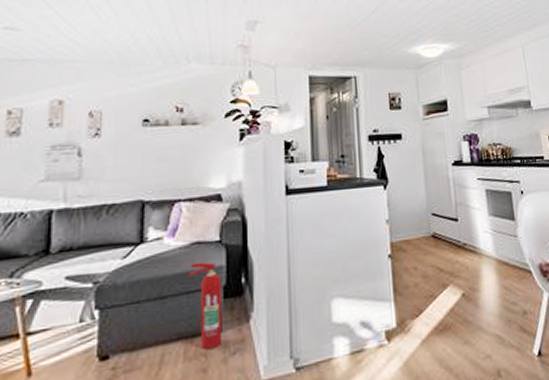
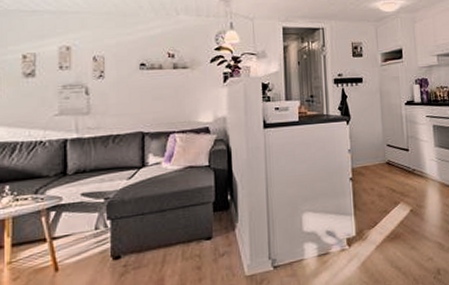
fire extinguisher: present [188,262,223,350] -> none [183,182,213,252]

